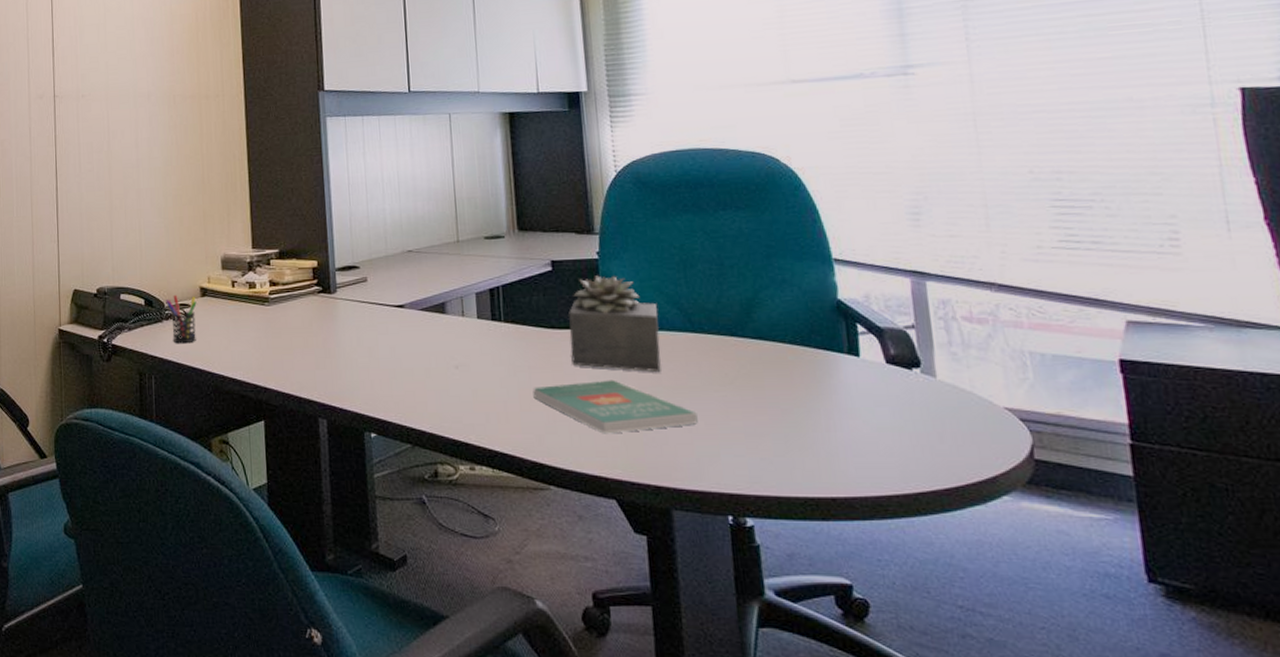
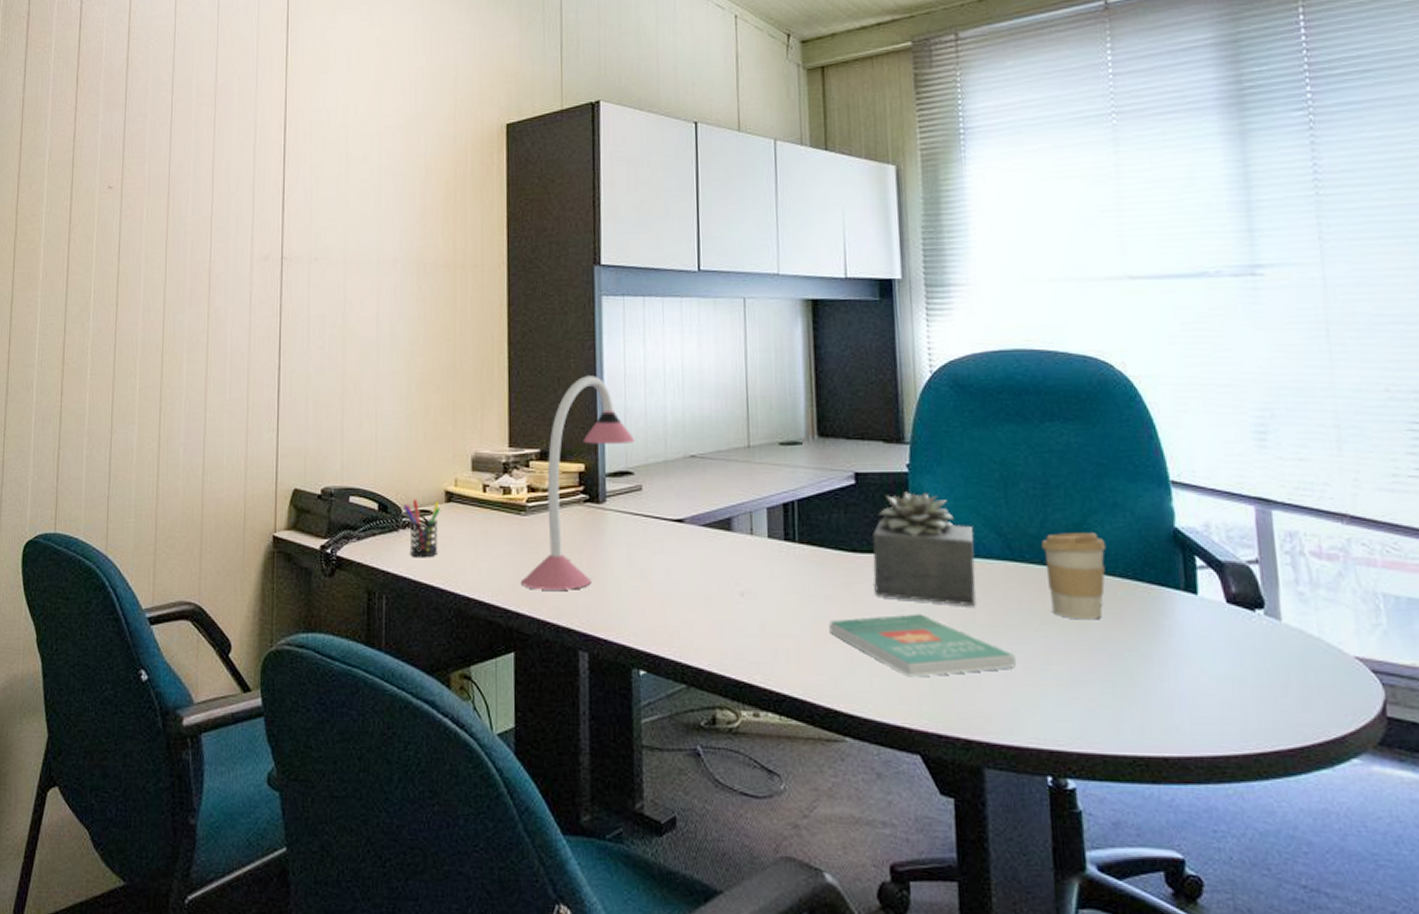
desk lamp: none [268,185,360,368] -> present [521,375,636,590]
coffee cup: none [718,306,777,381] -> present [1042,533,1107,620]

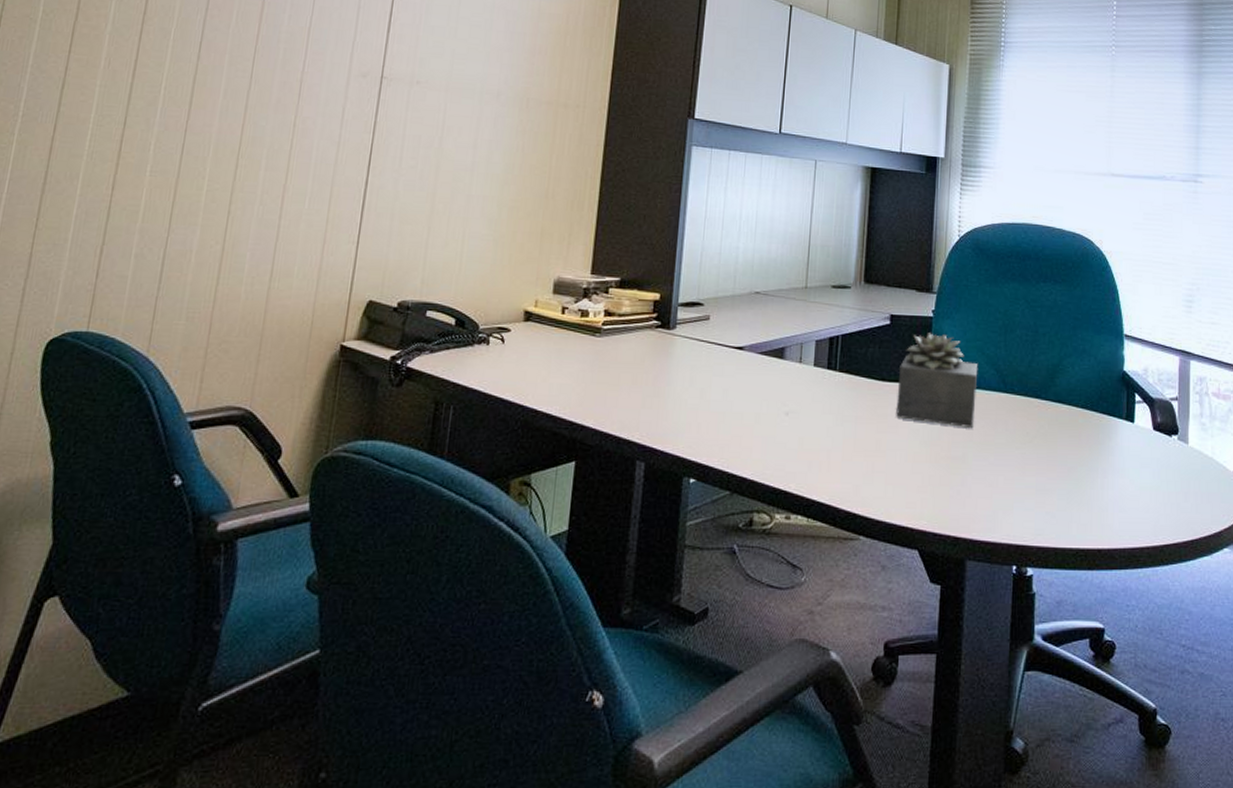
pen holder: present [403,498,440,558] -> none [481,316,518,372]
desk lamp: present [521,375,636,590] -> none [589,215,708,406]
book: present [829,614,1016,677] -> none [856,433,999,486]
coffee cup: present [1042,533,1107,620] -> none [1028,371,1075,441]

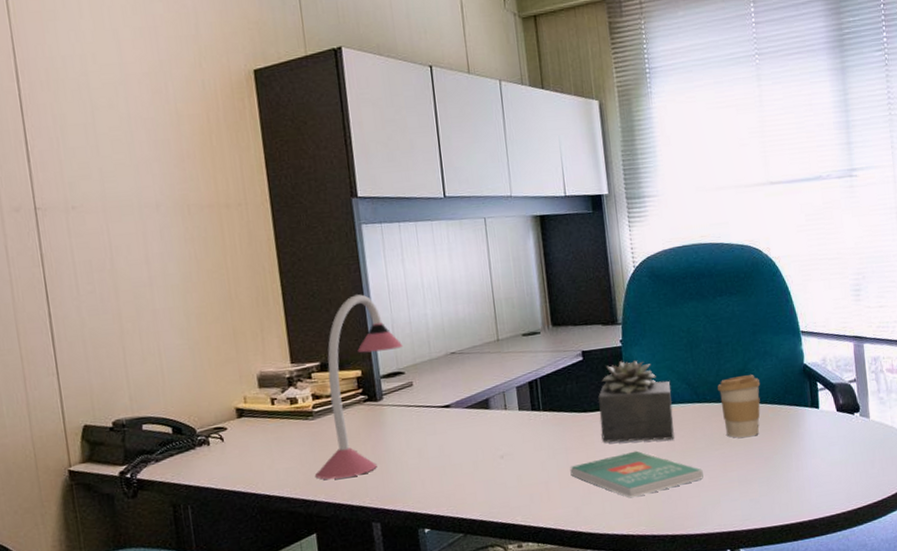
desk lamp: none [589,215,708,406] -> present [316,294,404,480]
book: none [856,433,999,486] -> present [570,451,704,499]
coffee cup: none [1028,371,1075,441] -> present [718,374,761,438]

